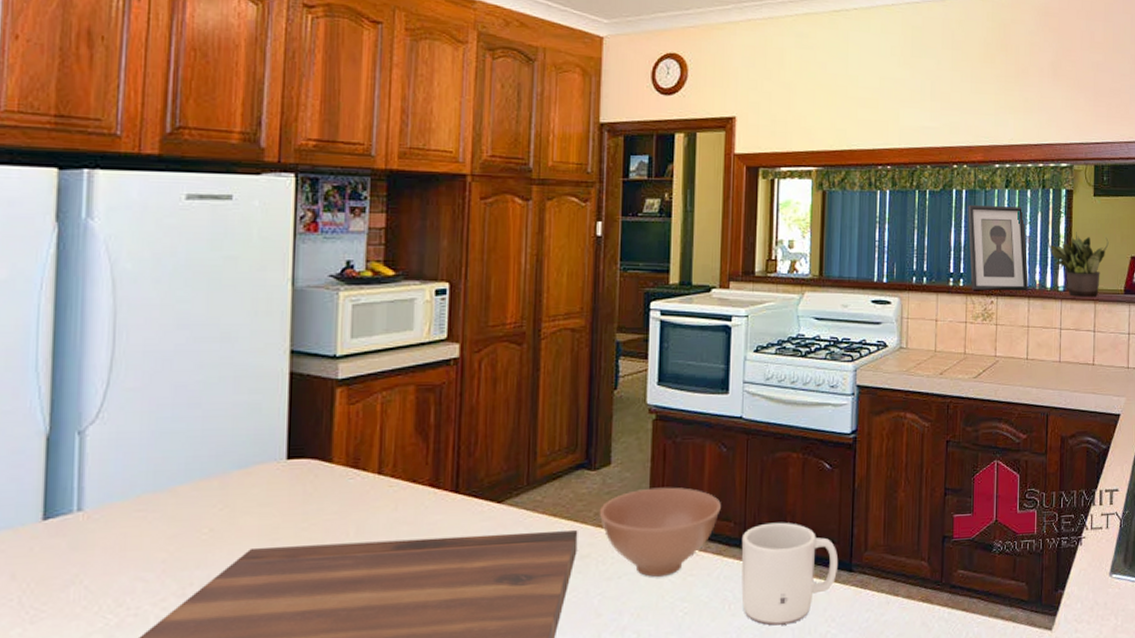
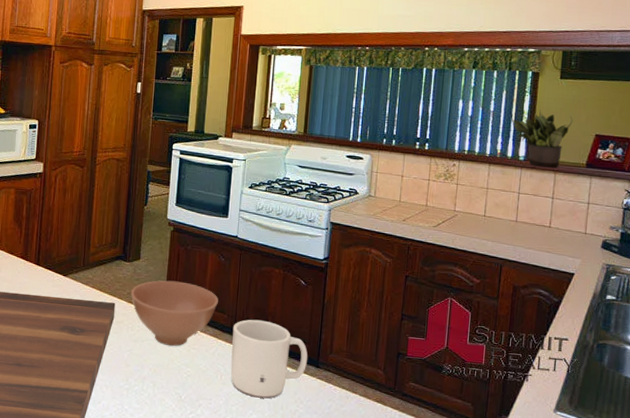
picture frame: present [968,204,1029,291] -> none [435,81,491,158]

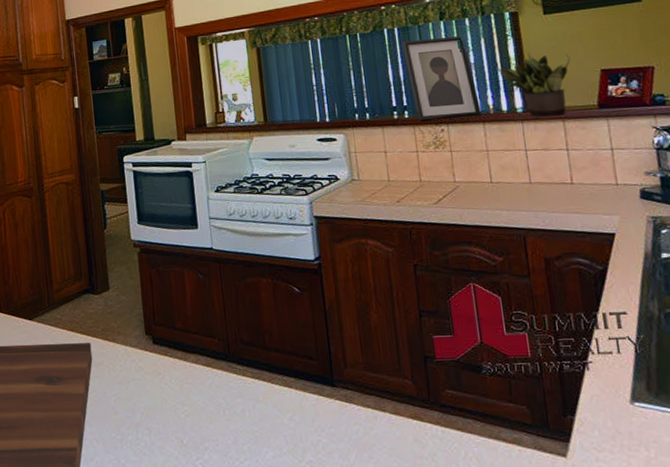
bowl: present [130,280,218,346] -> none [105,308,205,383]
mug: present [230,319,308,399] -> none [226,339,321,431]
picture frame: none [435,81,491,158] -> present [402,36,483,121]

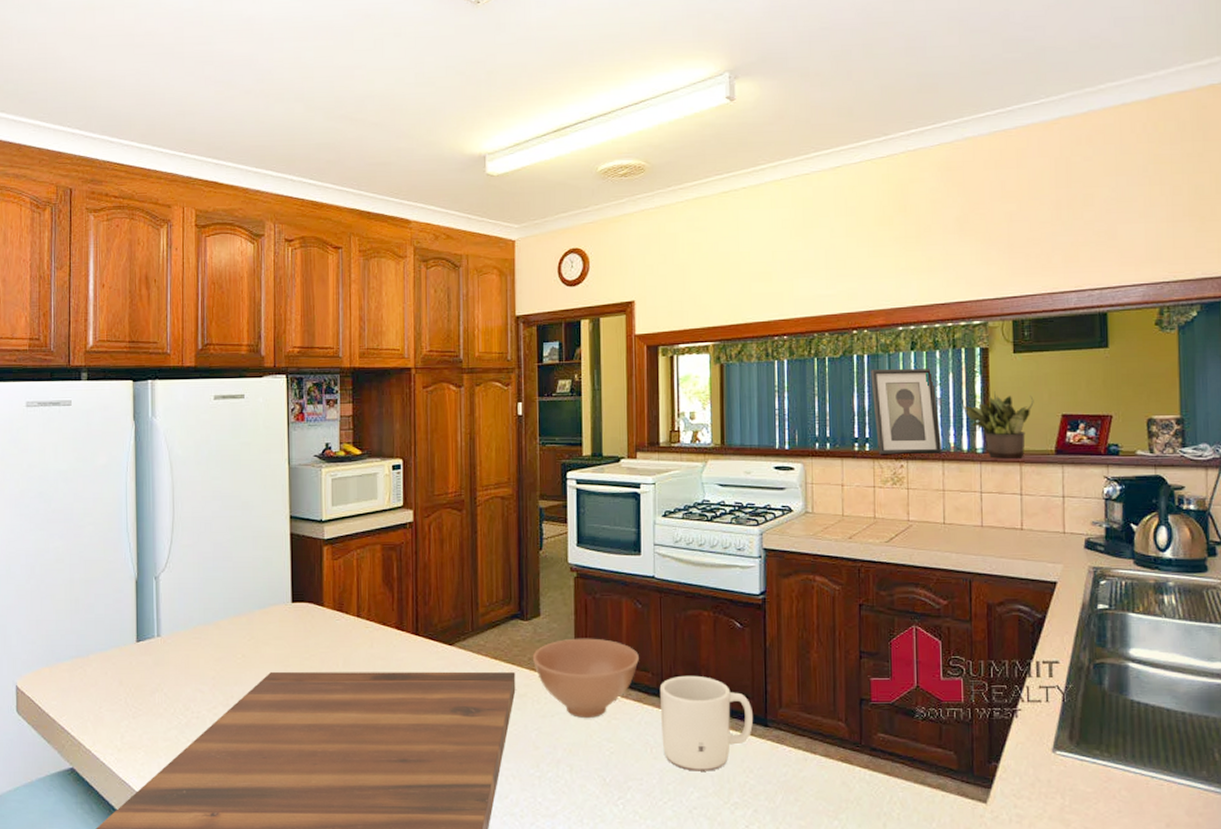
bowl: none [105,308,205,383] -> present [532,638,639,718]
mug: none [226,339,321,431] -> present [659,675,754,771]

